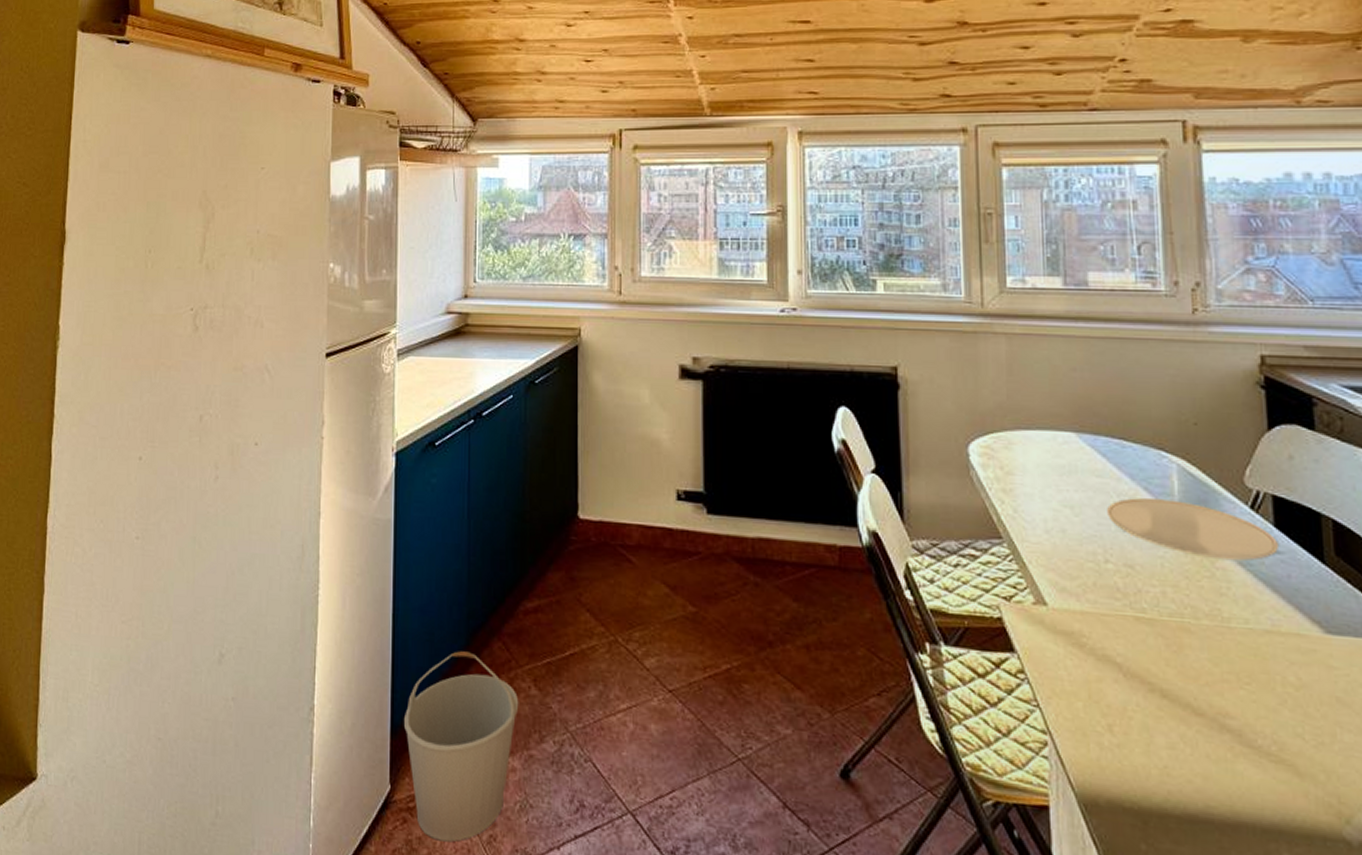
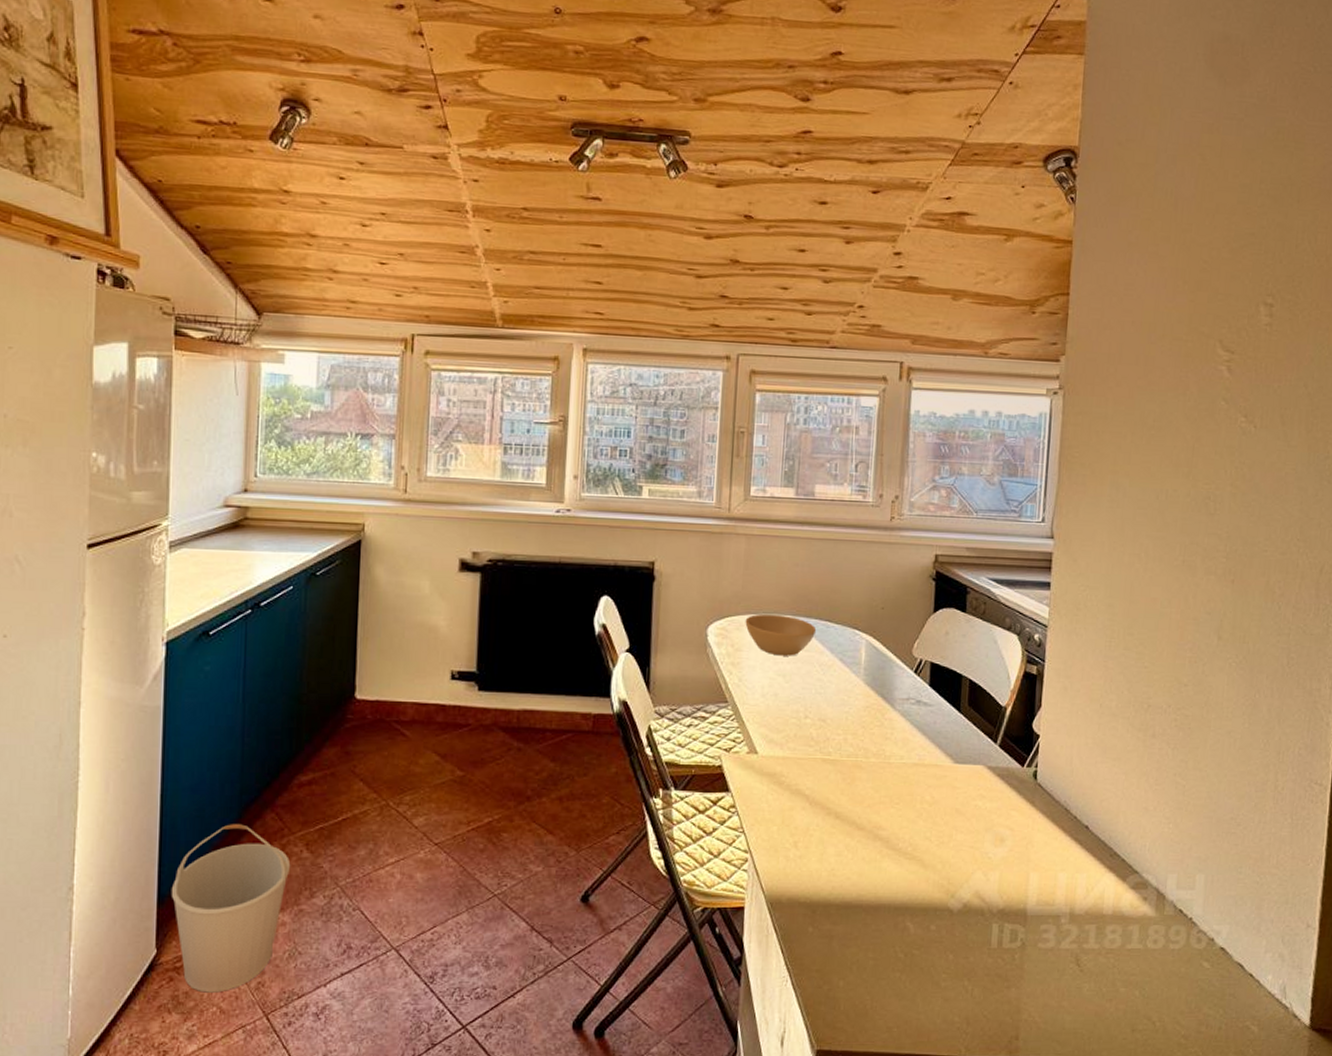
soup bowl: none [1015,429,1109,483] -> present [745,613,817,656]
plate: present [1107,498,1278,562] -> none [810,667,930,713]

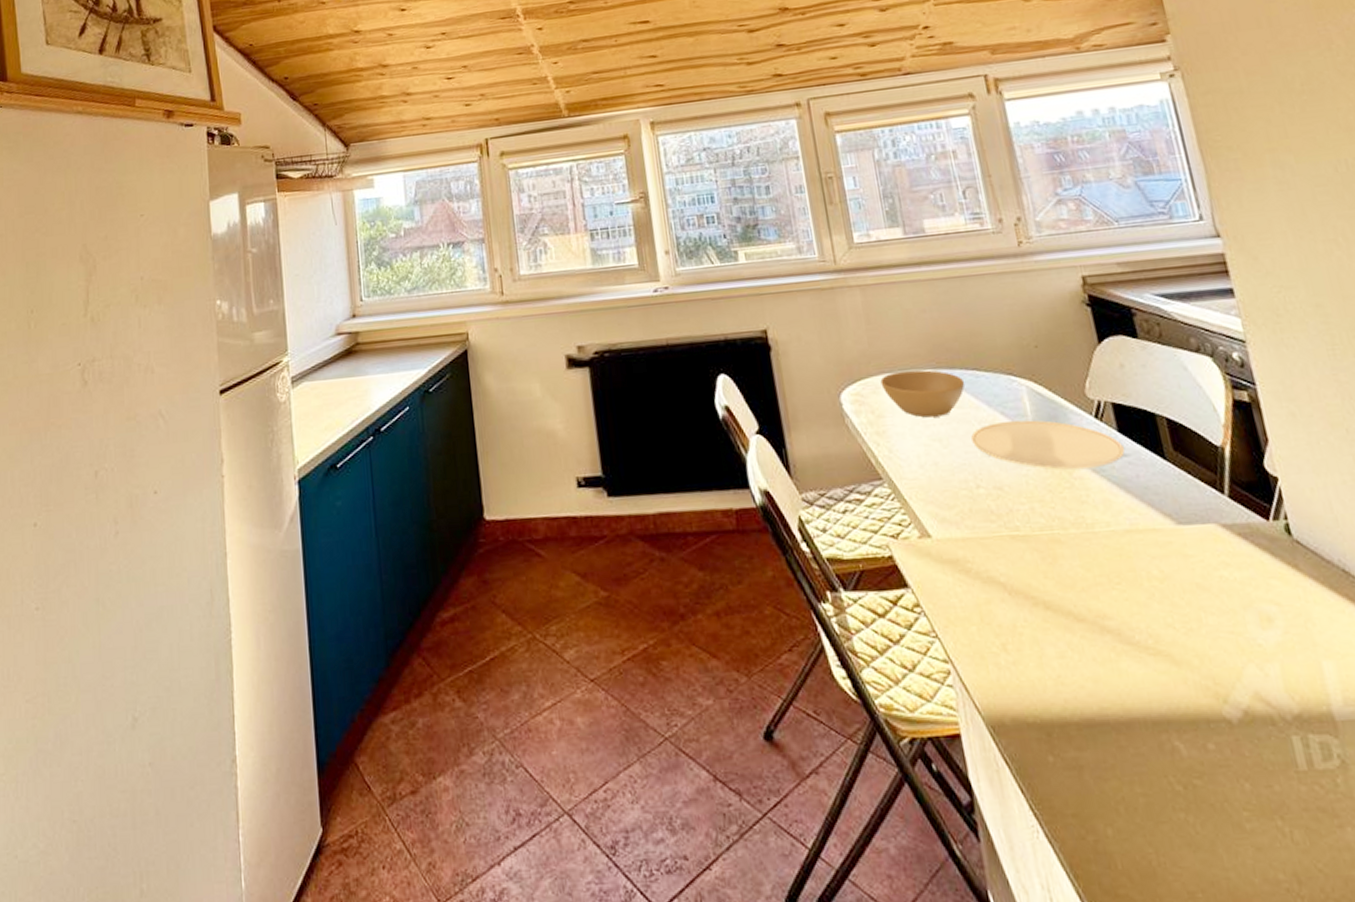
bucket: present [171,824,291,993] -> none [329,673,445,879]
plate: none [810,667,930,713] -> present [971,420,1125,471]

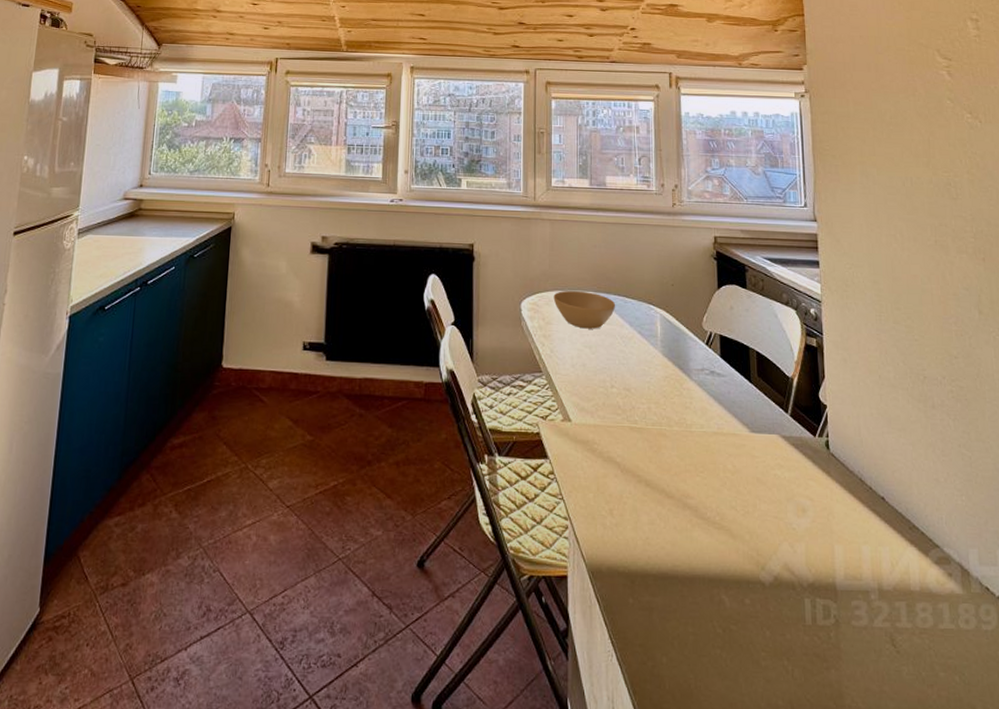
plate: present [971,420,1125,471] -> none [614,339,723,383]

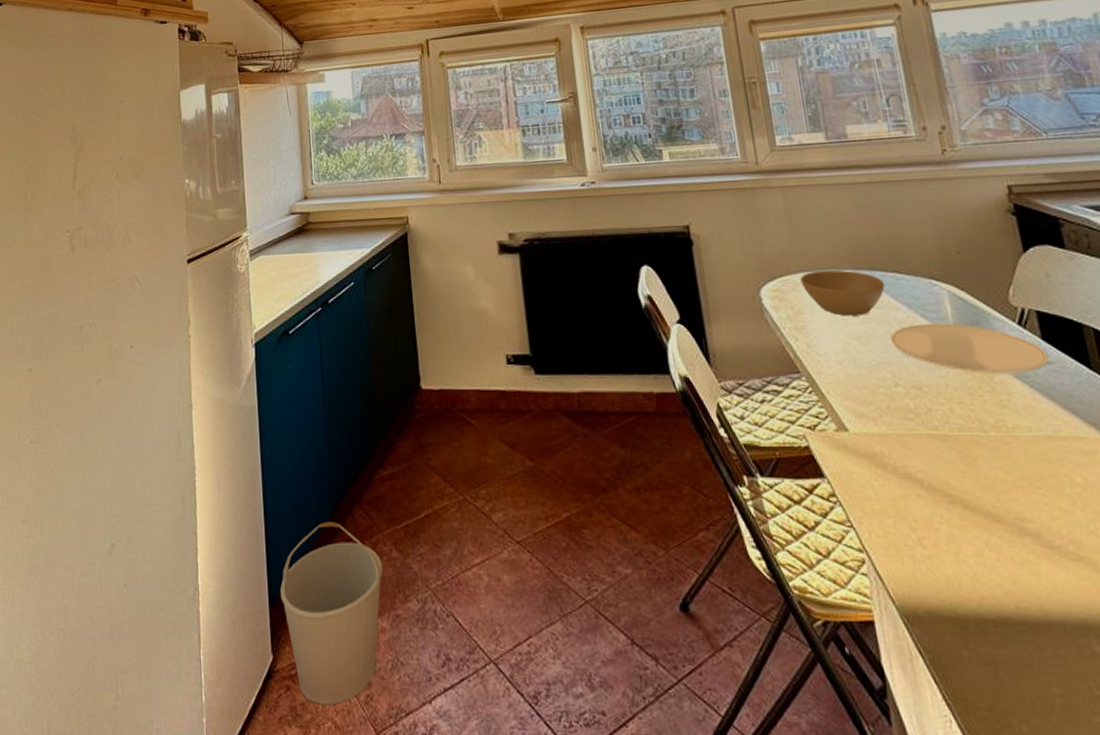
bucket: none [56,484,161,654] -> present [279,522,383,705]
plate: none [614,339,723,383] -> present [890,323,1049,375]

